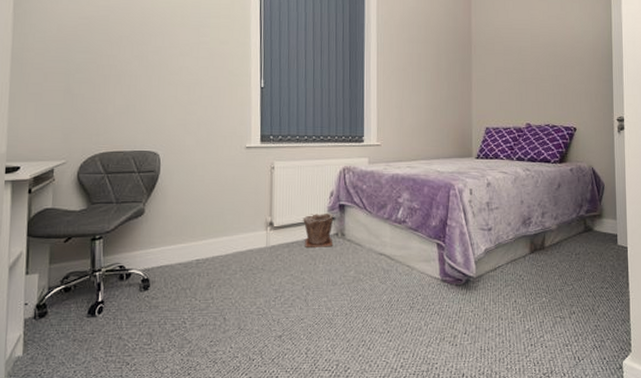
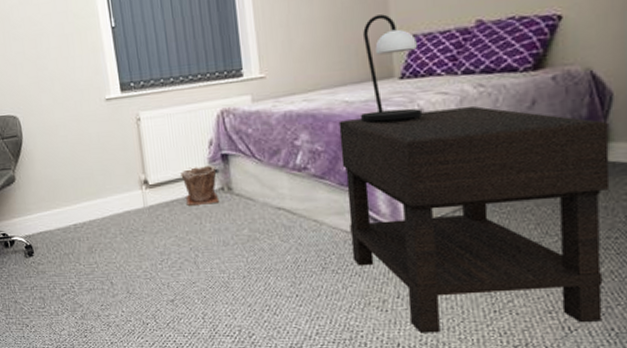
nightstand: none [432,185,603,364] -> present [338,106,610,333]
table lamp: none [447,110,490,189] -> present [360,14,423,122]

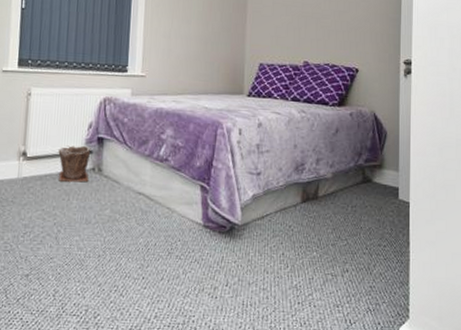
nightstand: present [338,106,610,333] -> none [194,123,383,321]
table lamp: present [360,14,423,122] -> none [214,43,262,130]

